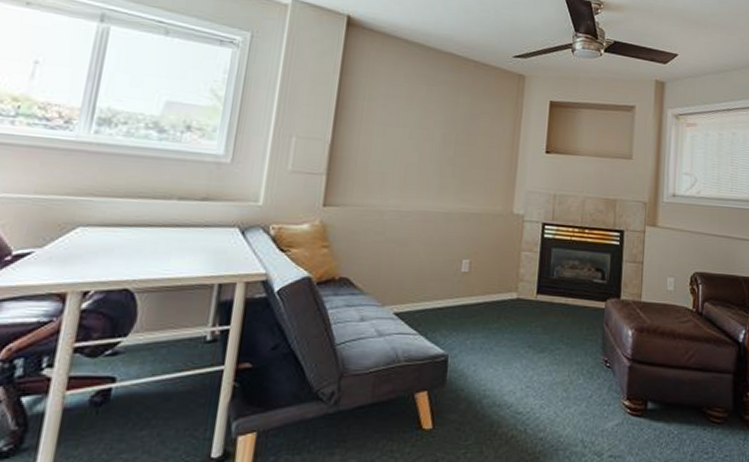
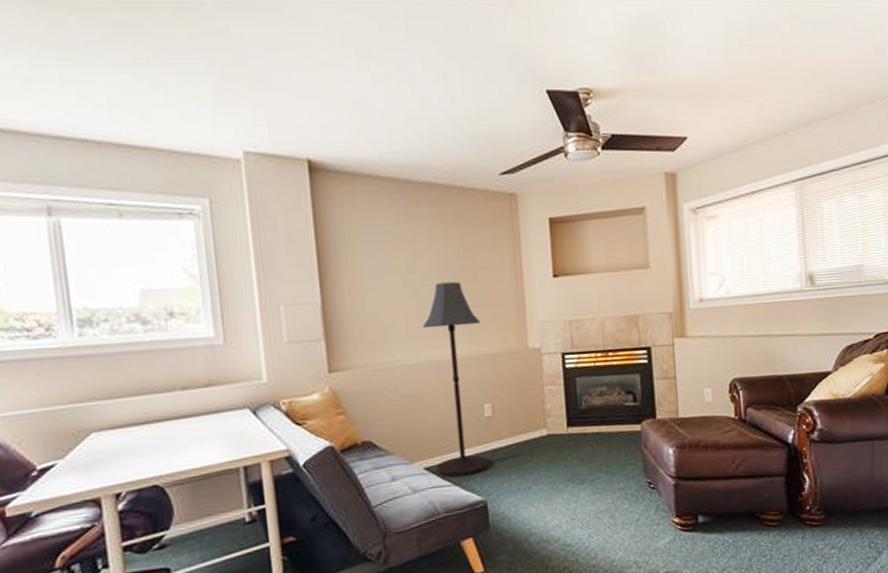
floor lamp: none [406,140,474,327] -> present [422,281,489,477]

